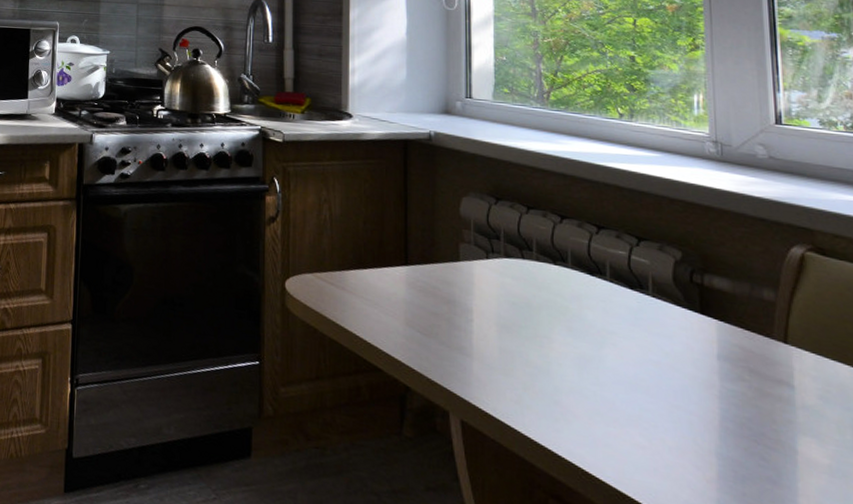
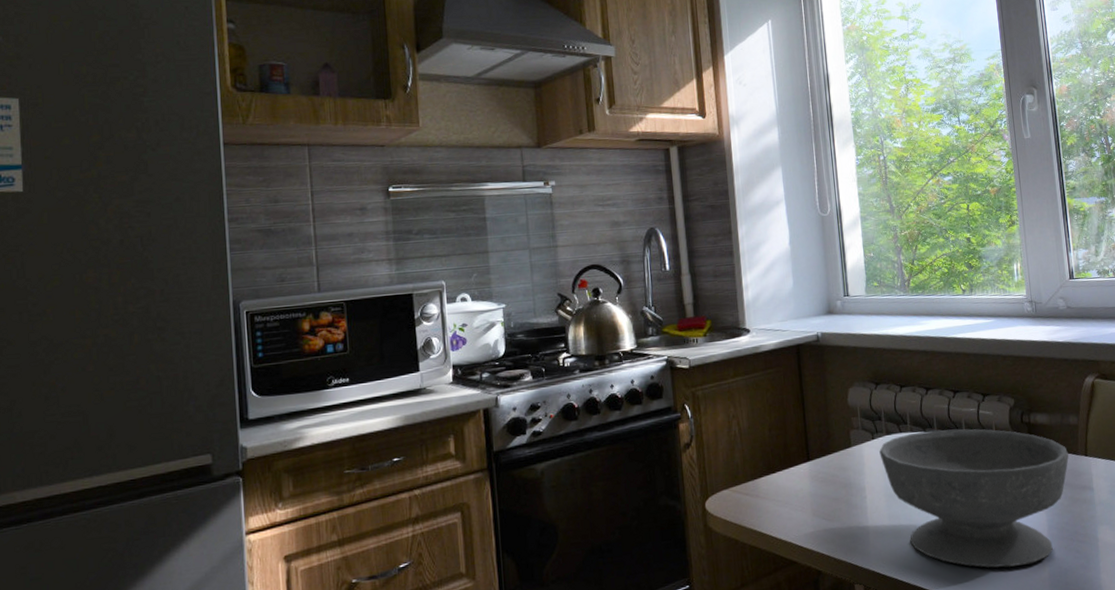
bowl: none [494,262,759,456] -> present [879,429,1069,568]

